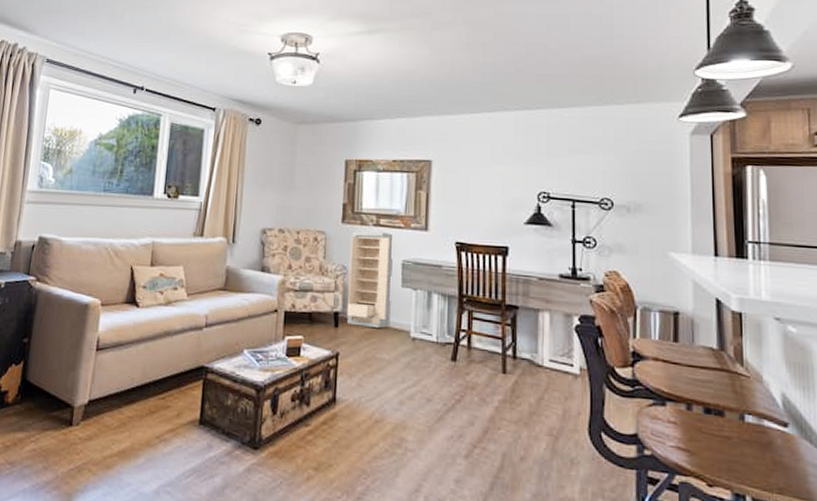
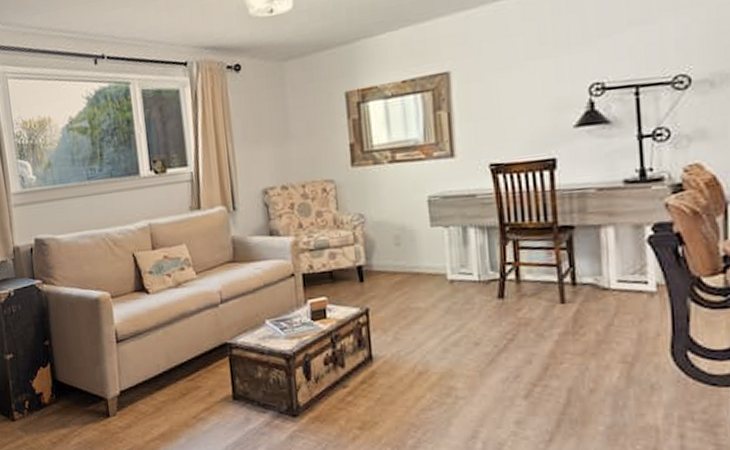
storage cabinet: present [347,231,393,329] -> none [364,167,422,277]

